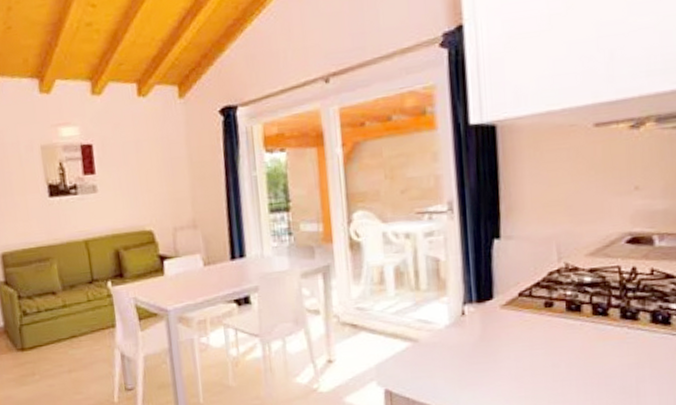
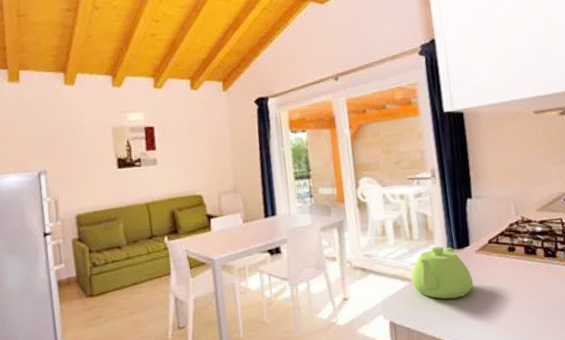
teapot: none [414,298,496,365] -> present [411,246,474,299]

